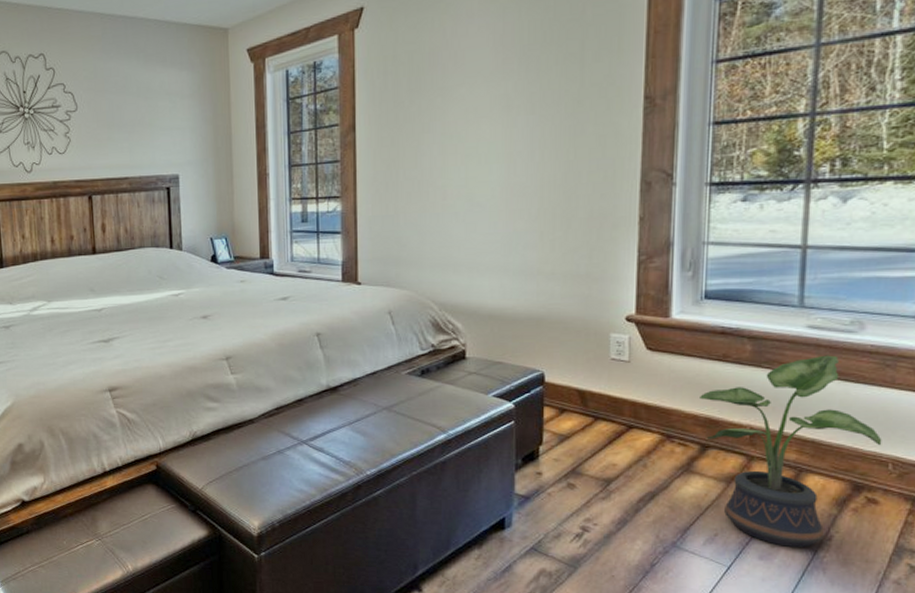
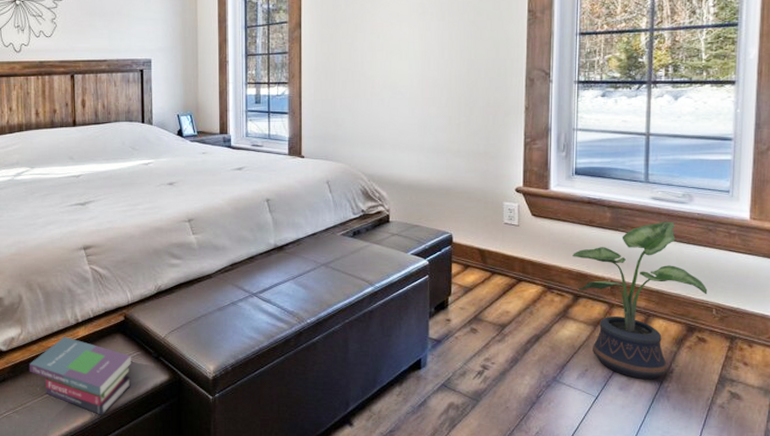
books: none [53,486,166,572] -> present [28,336,131,415]

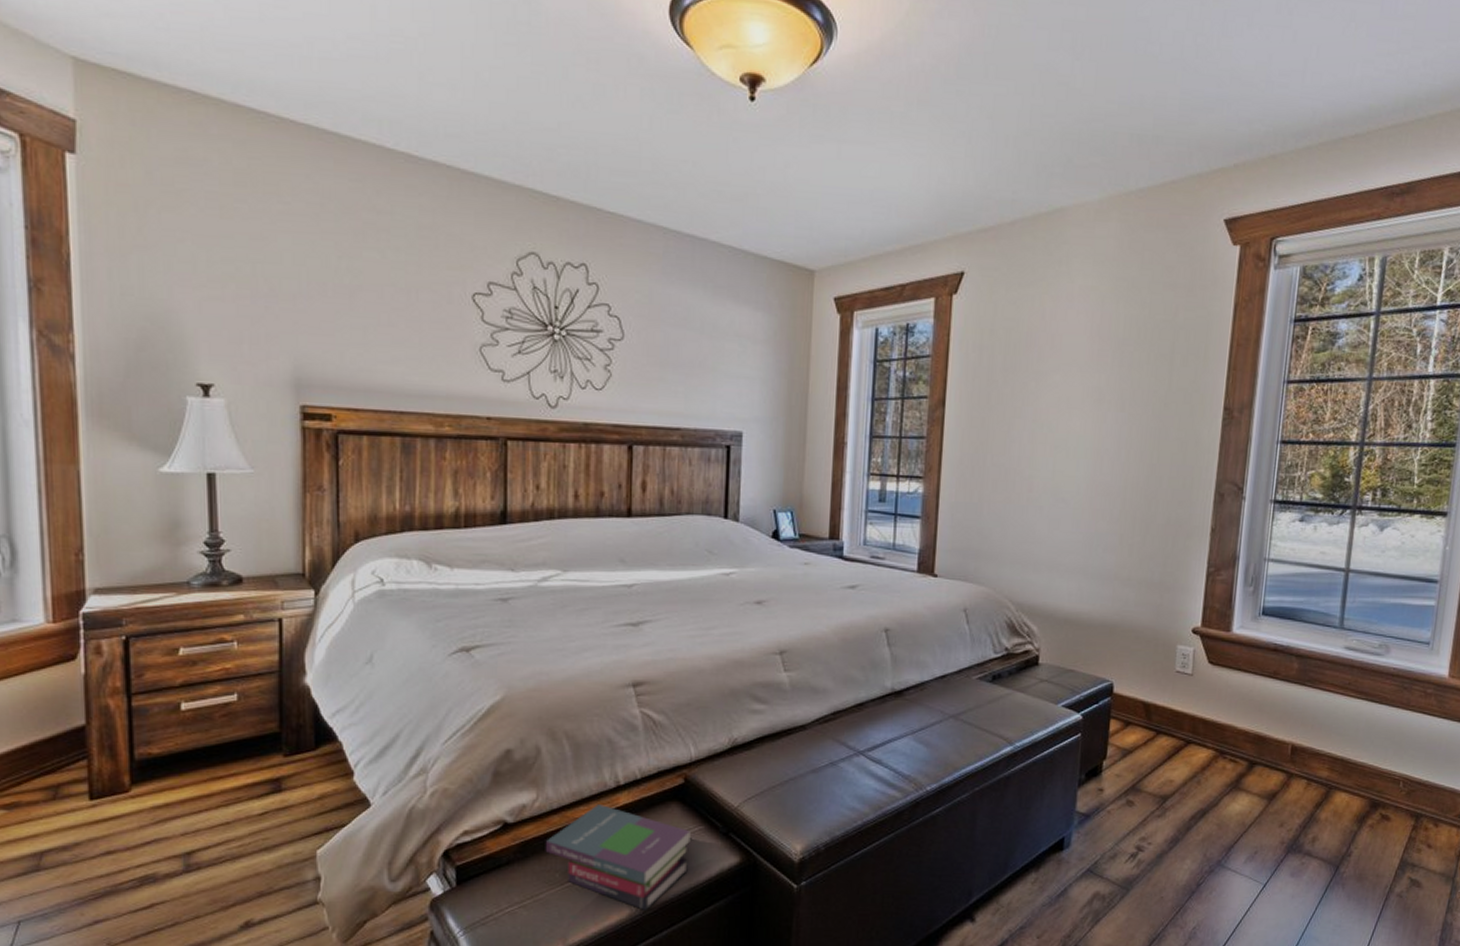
potted plant: present [572,221,708,380] -> none [1251,676,1397,864]

